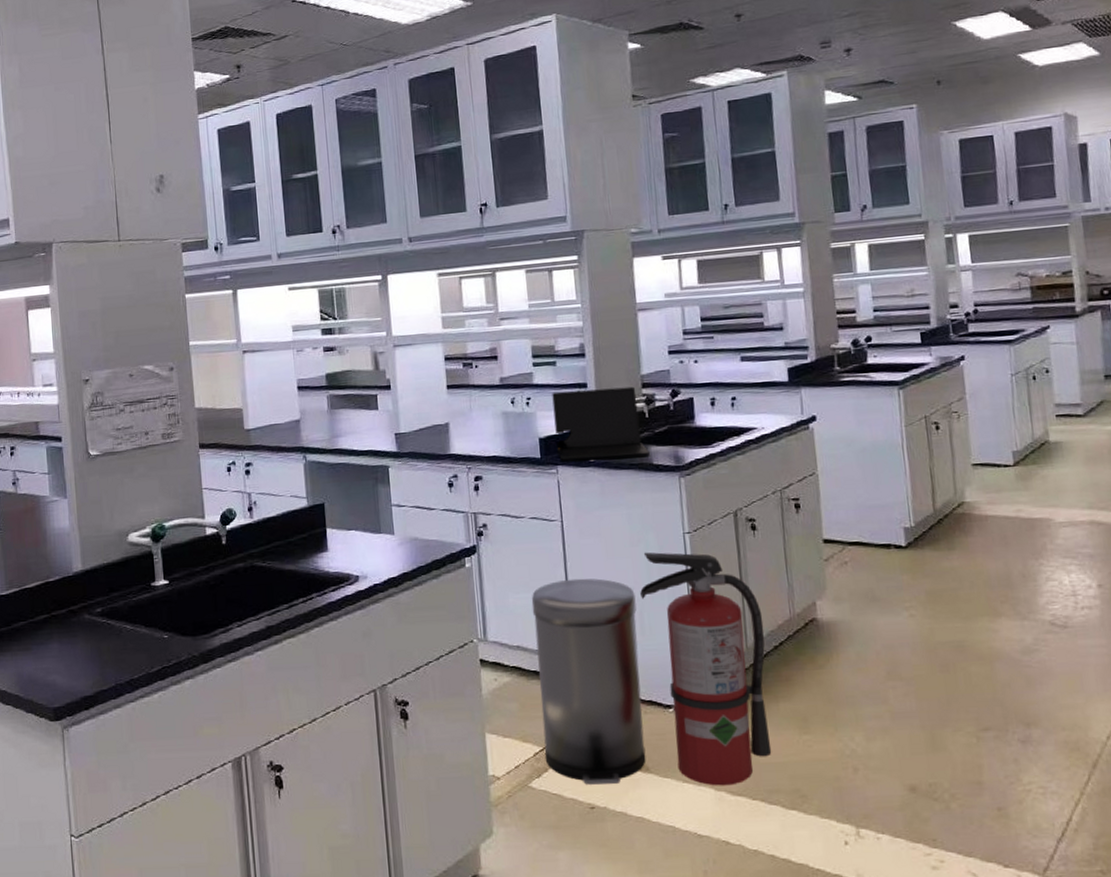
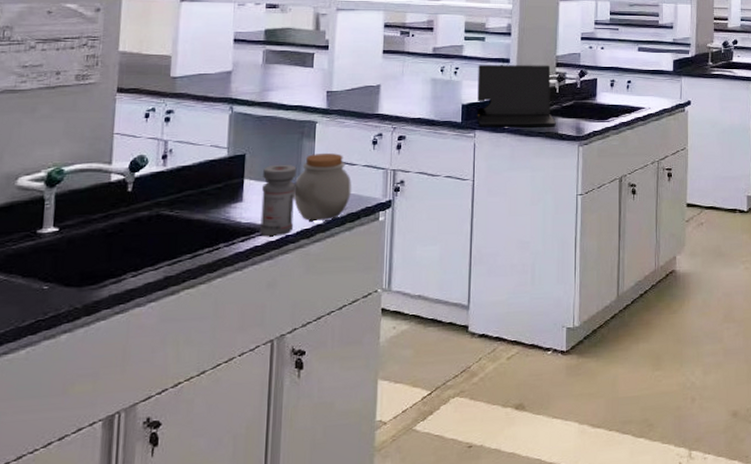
medicine bottle: none [343,511,380,586] -> present [259,164,297,237]
jar: none [375,497,434,569] -> present [293,152,352,221]
pedal bin: present [531,578,646,785] -> none [431,233,530,425]
fire extinguisher: present [640,552,772,786] -> none [535,210,633,420]

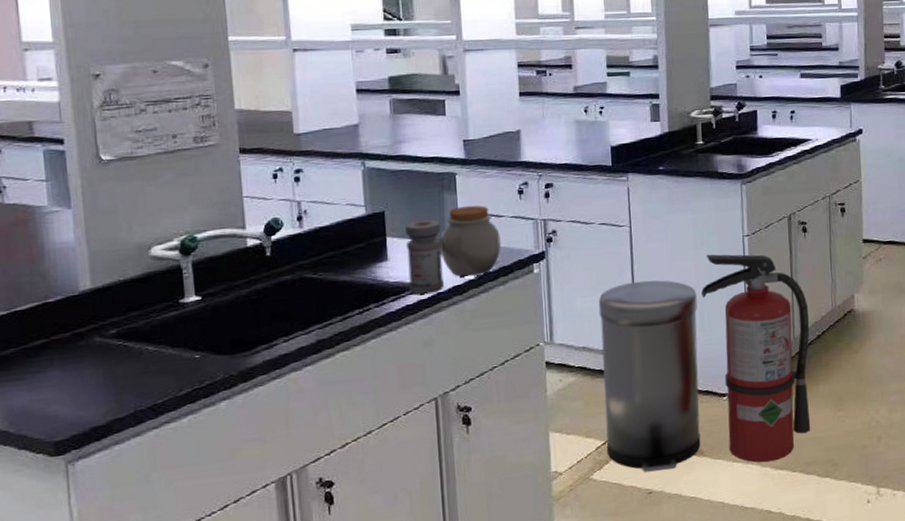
pedal bin: none [431,233,530,425] -> present [598,280,701,472]
laptop: present [477,64,556,128] -> none [625,98,715,170]
fire extinguisher: none [535,210,633,420] -> present [701,254,811,463]

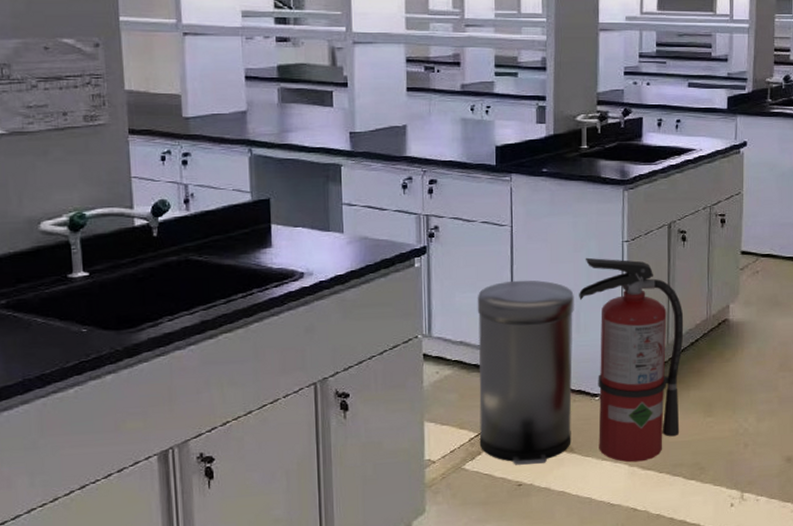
medicine bottle: present [405,219,444,296] -> none [290,209,326,283]
jar: present [439,205,502,277] -> none [323,197,385,267]

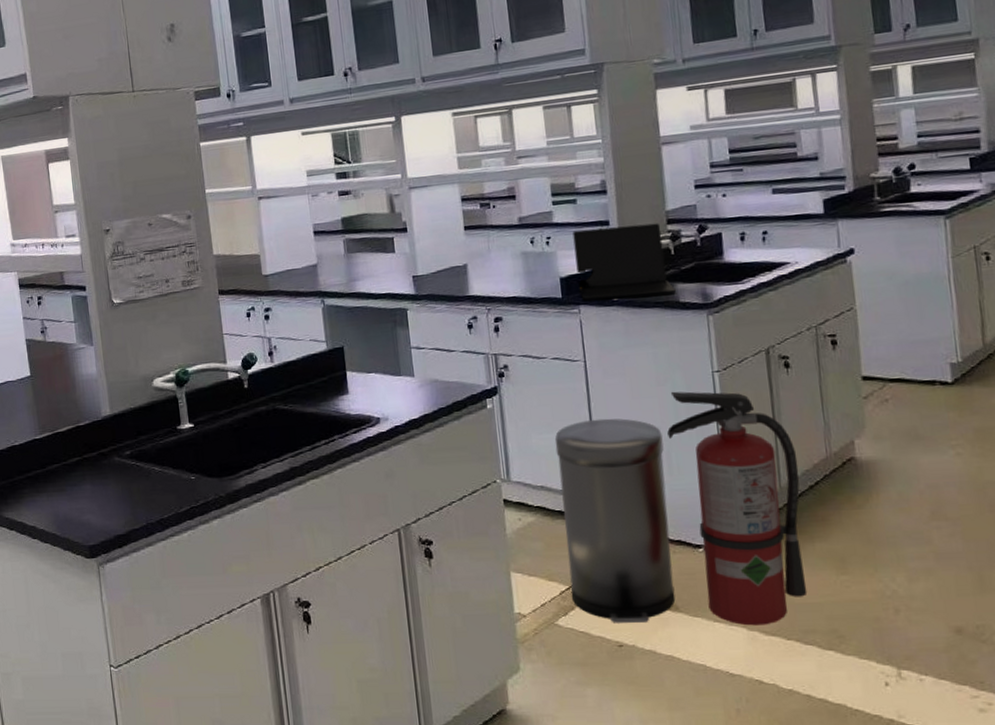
laptop: none [511,102,598,171] -> present [572,223,676,302]

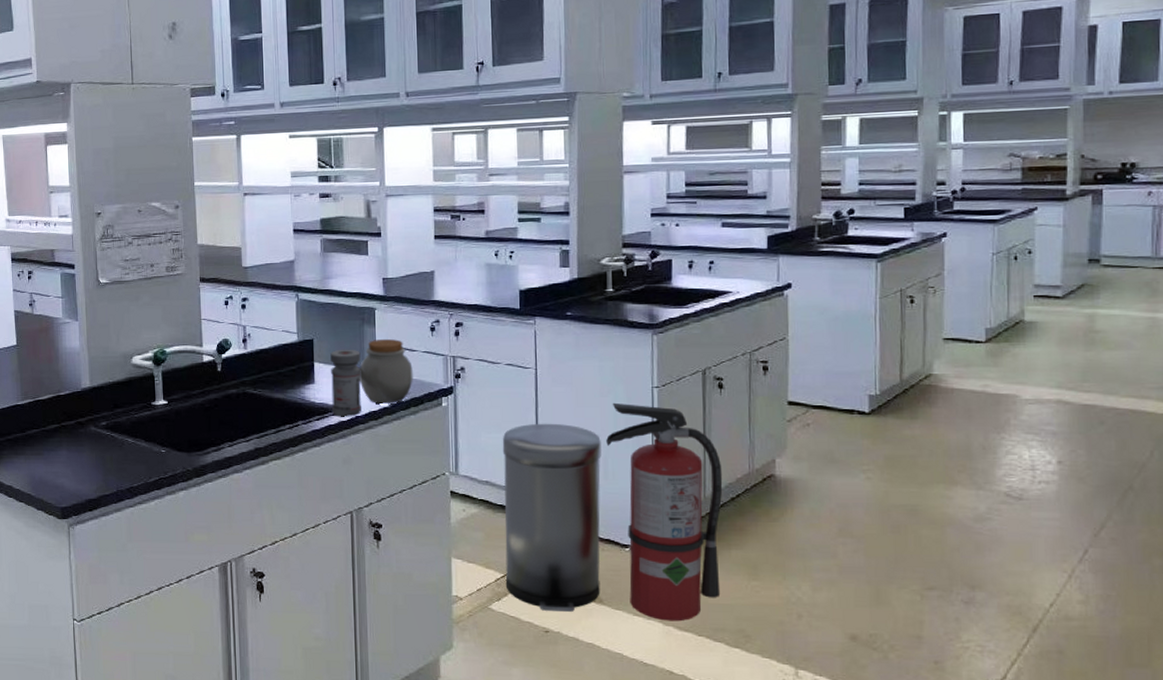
medicine bottle: none [363,354,401,428] -> present [330,349,361,417]
jar: none [395,340,455,411] -> present [359,338,414,404]
laptop: present [572,223,676,302] -> none [535,246,625,314]

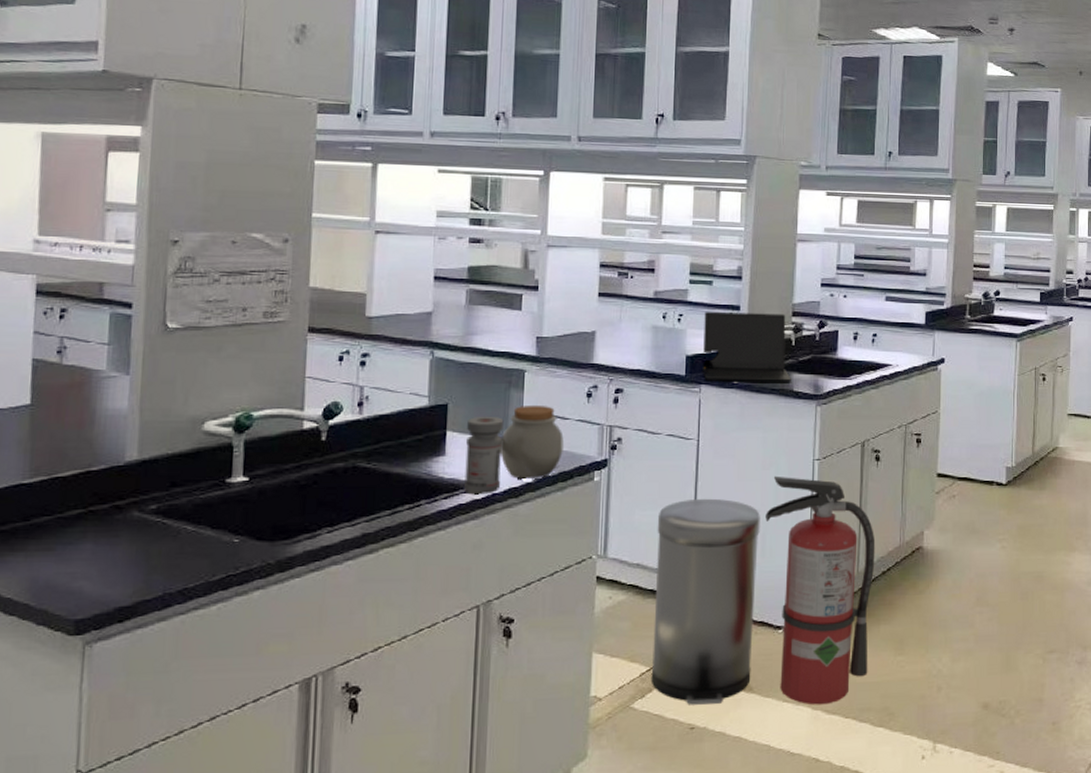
laptop: none [535,246,625,314] -> present [703,311,791,384]

